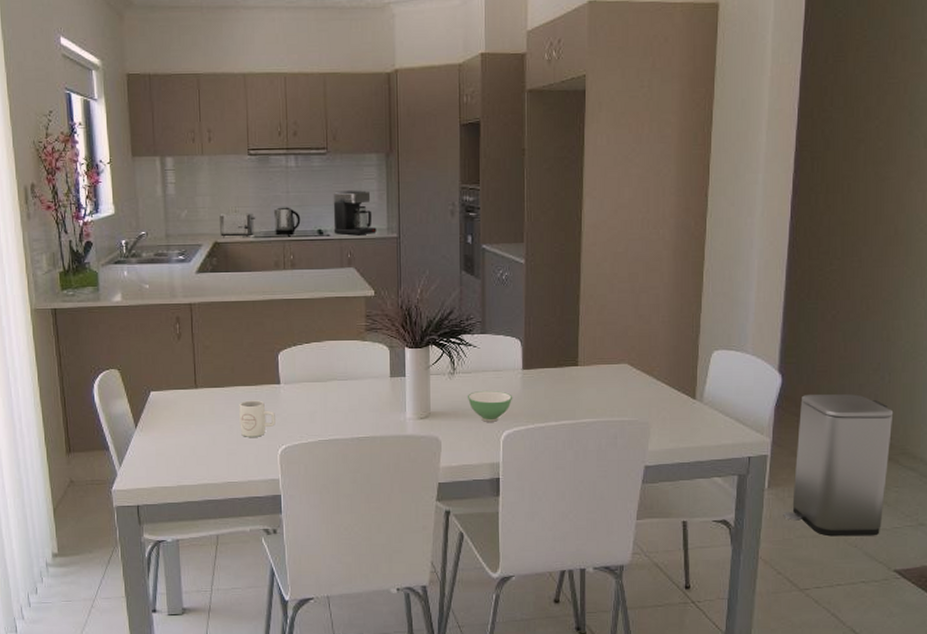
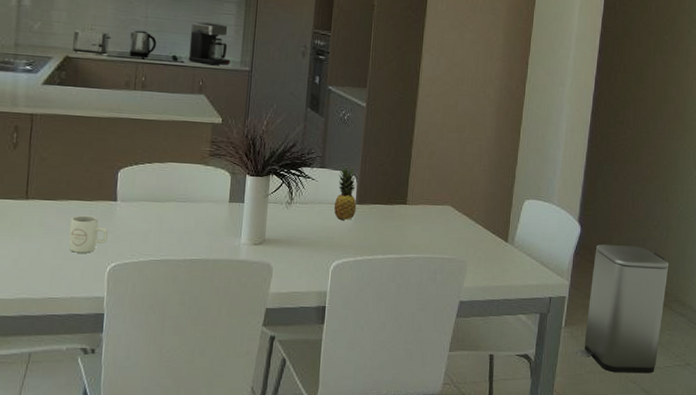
bowl: present [467,390,513,422] -> none [301,221,345,252]
fruit: none [500,331,524,387] -> present [334,167,357,220]

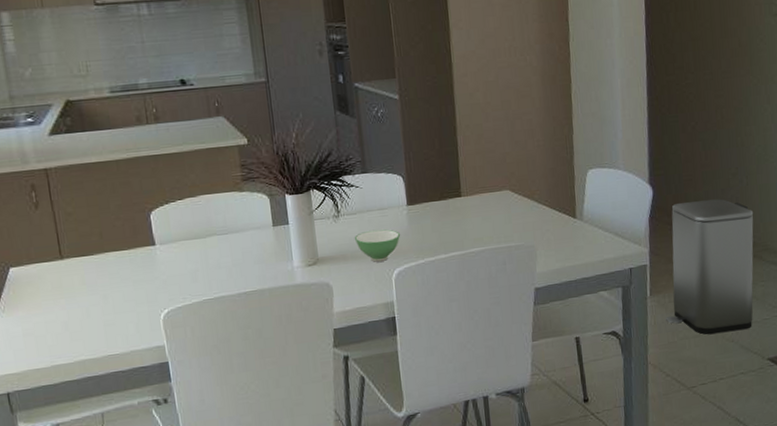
mug: present [68,215,108,253] -> none [112,264,155,305]
toaster: present [73,29,112,55] -> none [69,66,111,95]
kettle: present [129,30,157,59] -> none [128,57,161,89]
coffee maker: present [188,22,230,66] -> none [193,35,244,83]
bowl: none [301,221,345,252] -> present [354,229,401,262]
fruit: present [334,167,357,220] -> none [383,168,409,225]

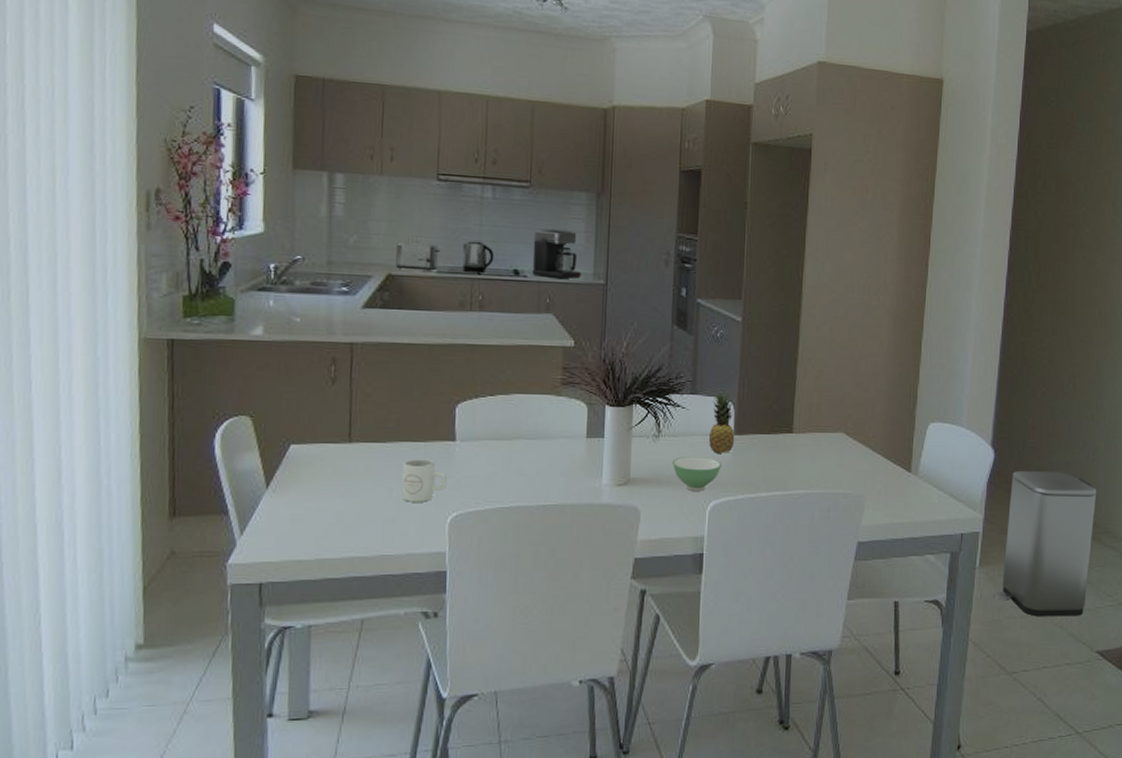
toaster: none [69,66,111,95] -> present [396,242,441,271]
mug: none [112,264,155,305] -> present [401,459,447,502]
kettle: none [128,57,161,89] -> present [462,241,494,274]
coffee maker: none [193,35,244,83] -> present [532,229,581,279]
fruit: none [383,168,409,225] -> present [709,393,735,453]

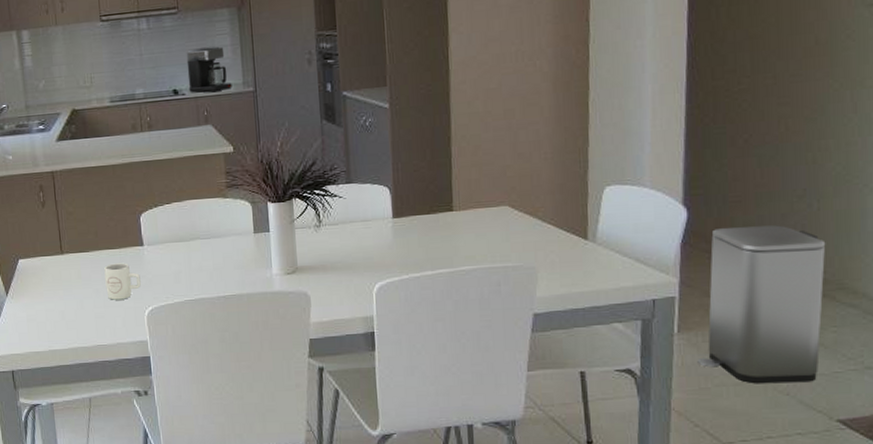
toaster: present [396,242,441,271] -> none [76,78,112,104]
kettle: present [462,241,494,274] -> none [127,69,156,99]
bowl: present [672,456,723,491] -> none [335,241,385,275]
fruit: present [709,393,735,453] -> none [368,178,394,237]

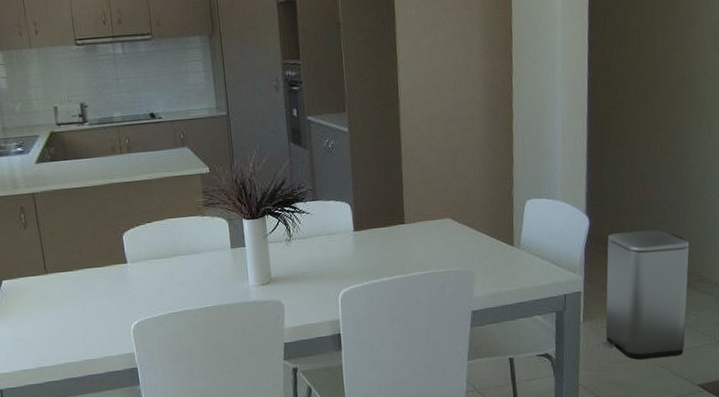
toaster: none [76,78,112,104] -> present [53,101,89,127]
mug: present [104,263,141,300] -> none [89,280,126,316]
coffee maker: present [186,46,232,93] -> none [162,72,207,117]

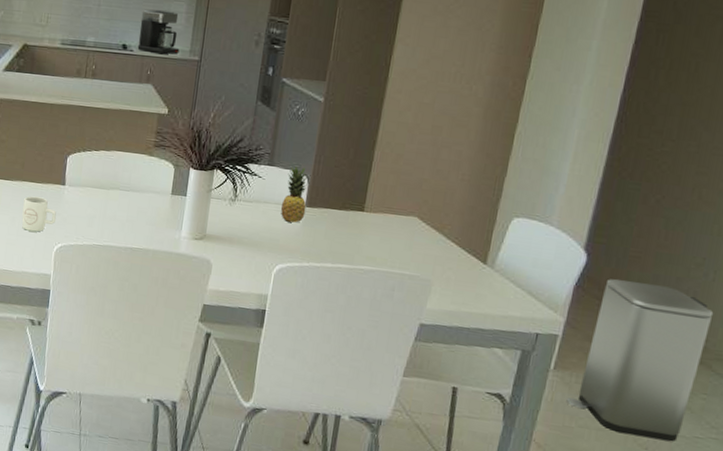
toaster: present [53,101,89,127] -> none [30,18,66,43]
mug: none [89,280,126,316] -> present [21,196,56,232]
coffee maker: none [162,72,207,117] -> present [137,9,180,55]
fruit: none [332,196,356,249] -> present [281,166,307,223]

